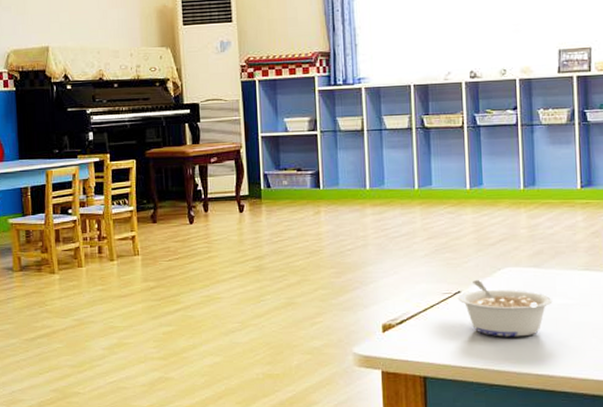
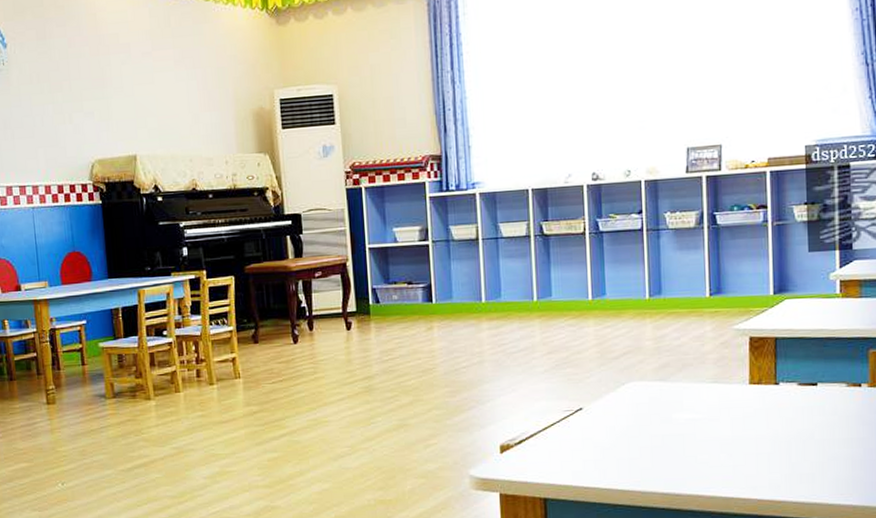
legume: present [458,280,553,337] -> none [580,396,680,455]

